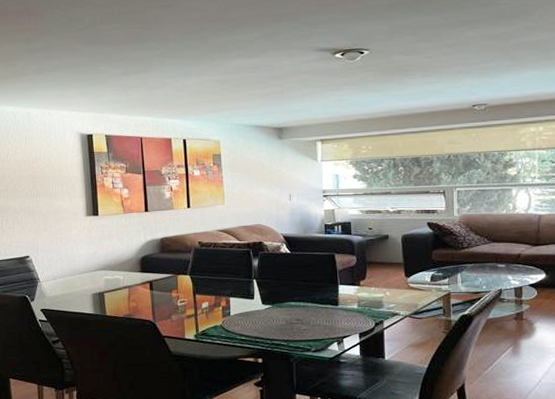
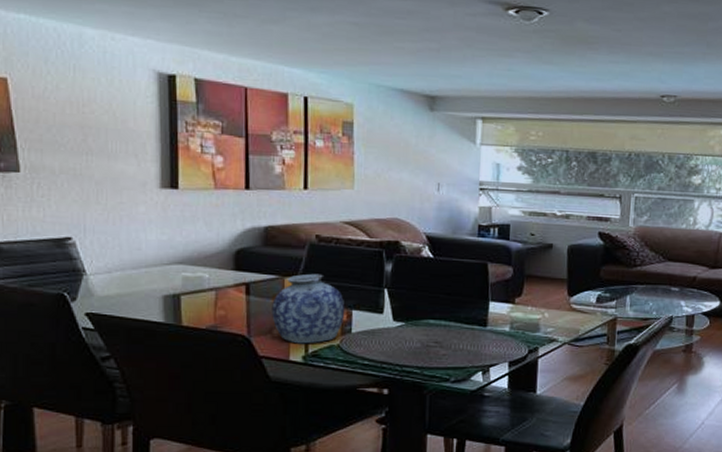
vase: none [169,271,225,326] -> present [272,273,345,344]

